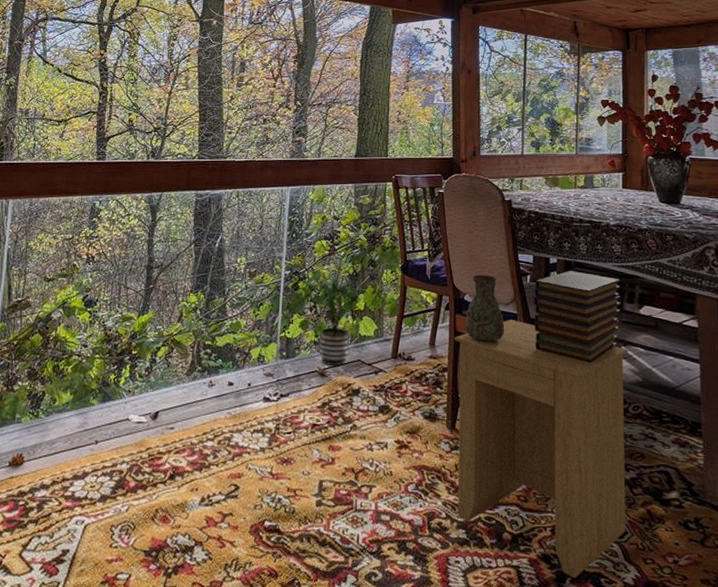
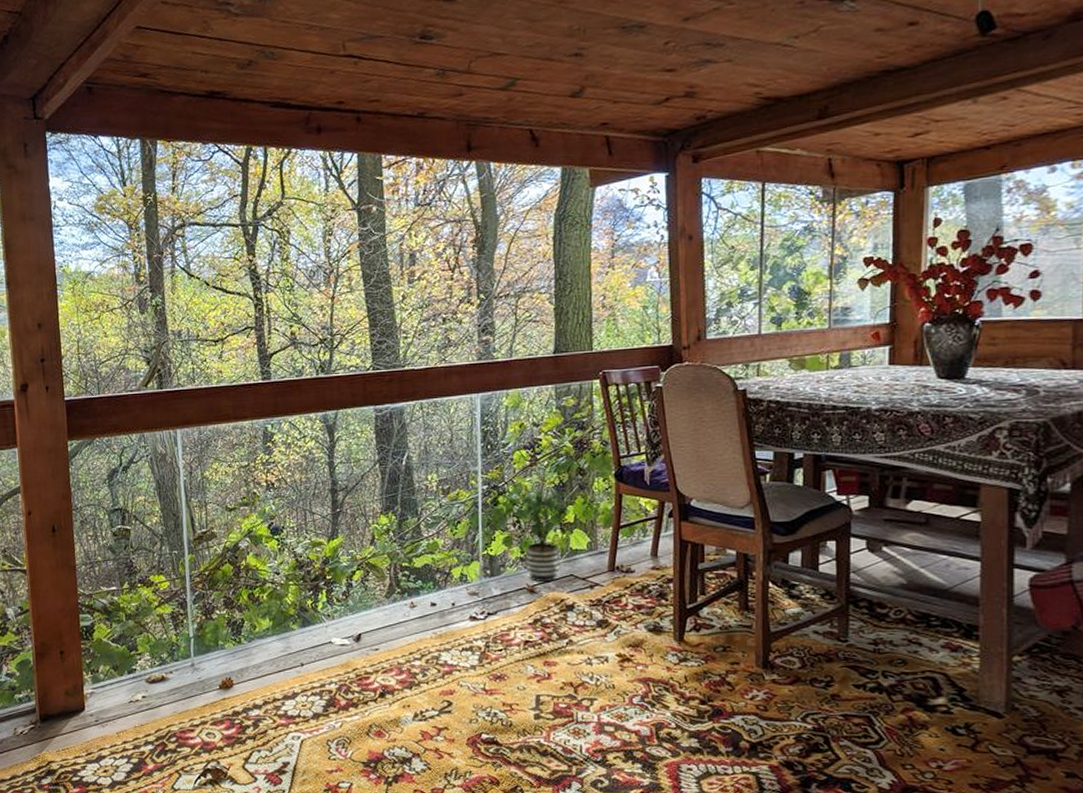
side table: present [455,320,628,578] -> none [681,524,891,783]
decorative vase: present [464,274,505,342] -> none [691,476,740,549]
book stack: present [533,271,621,363] -> none [774,466,883,567]

